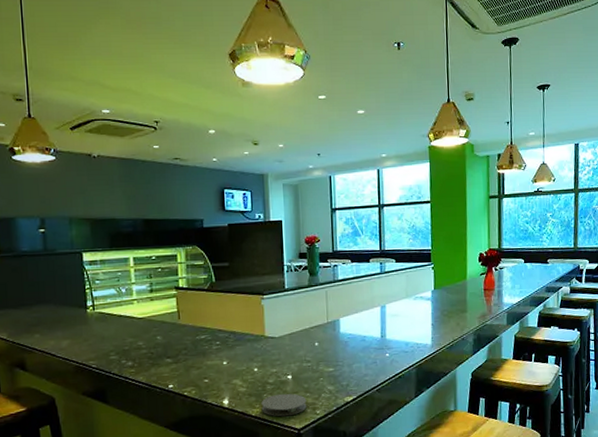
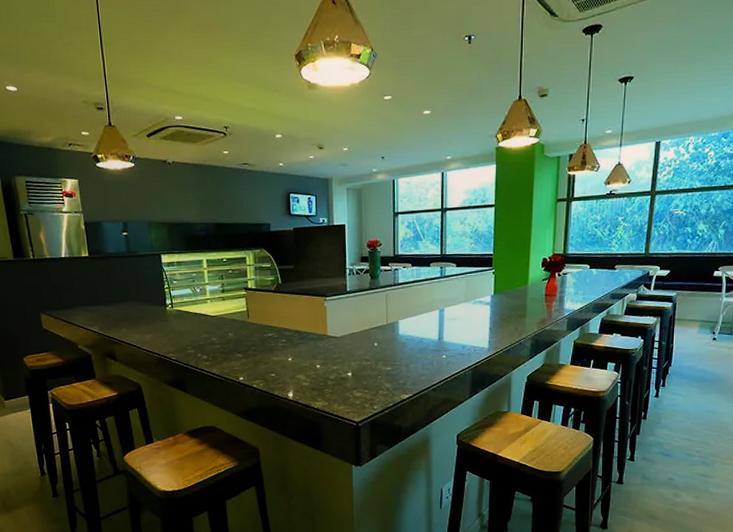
coaster: present [261,393,307,417] -> none [323,389,365,410]

